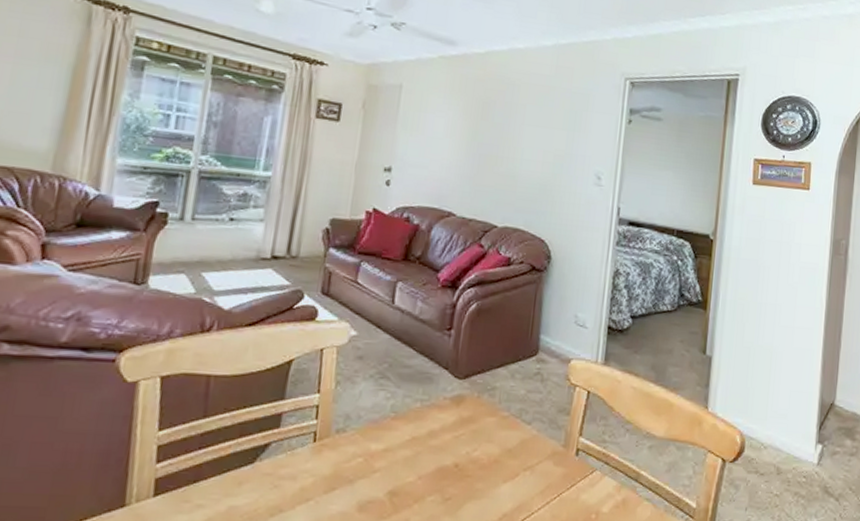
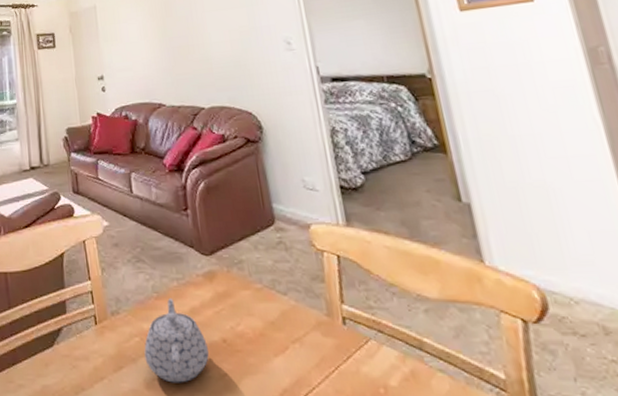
teapot: none [364,419,438,506] -> present [144,298,209,383]

